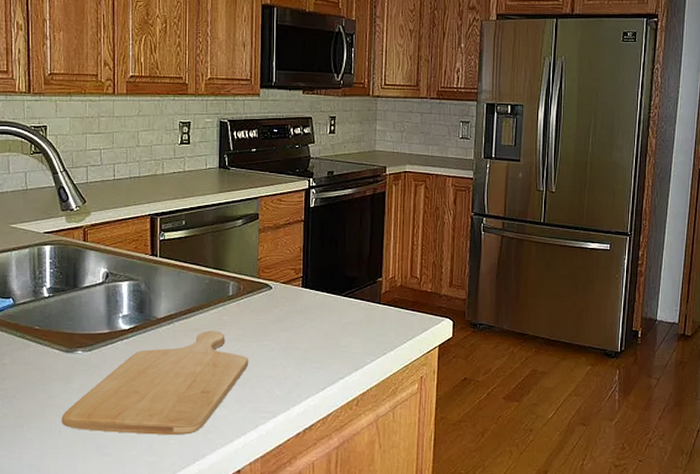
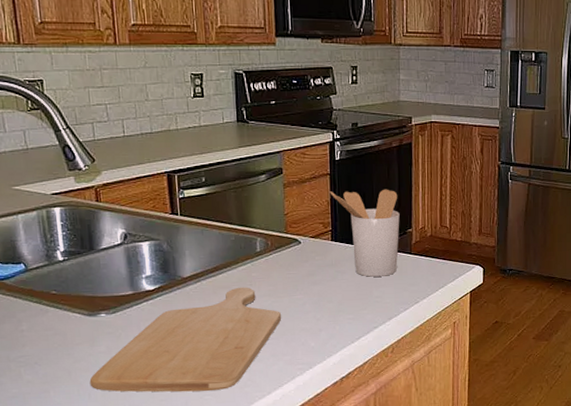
utensil holder: none [303,237,370,326] -> present [330,189,400,277]

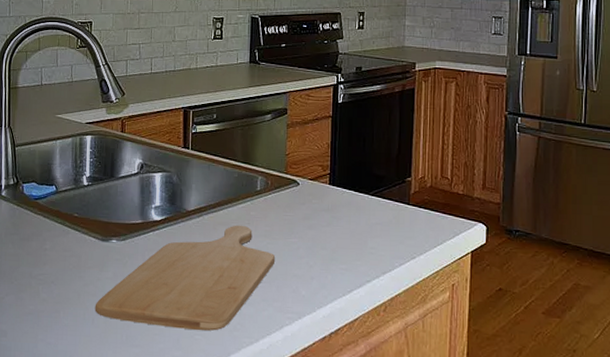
utensil holder: present [330,189,400,277] -> none [331,134,399,226]

